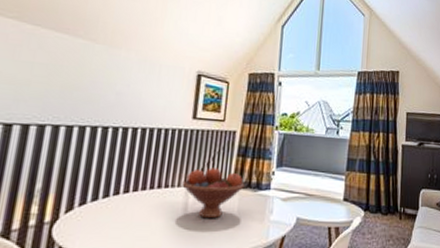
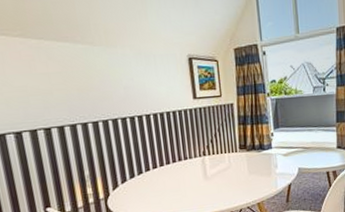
fruit bowl: present [182,168,245,219] -> none [198,137,250,179]

